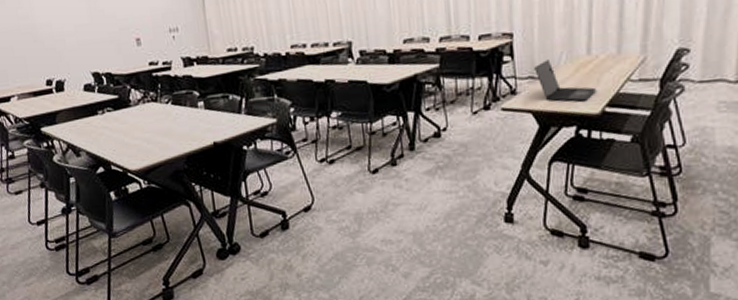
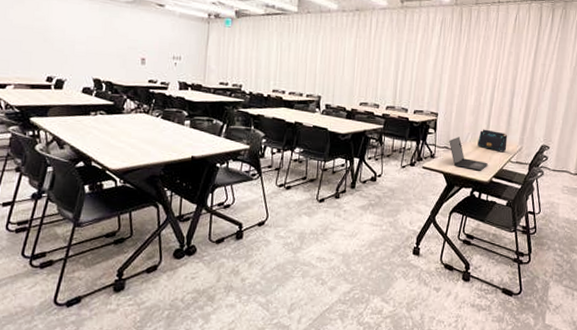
handbag: none [576,41,622,70] -> present [477,129,508,153]

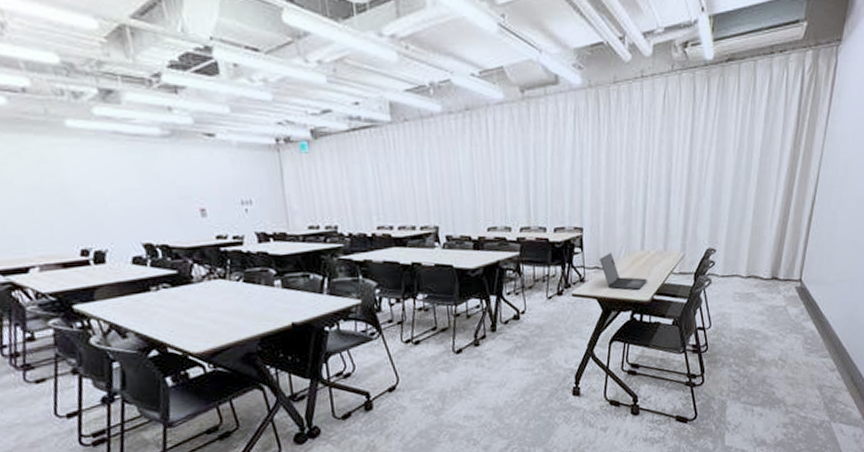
handbag: present [477,129,508,153] -> none [633,239,667,264]

